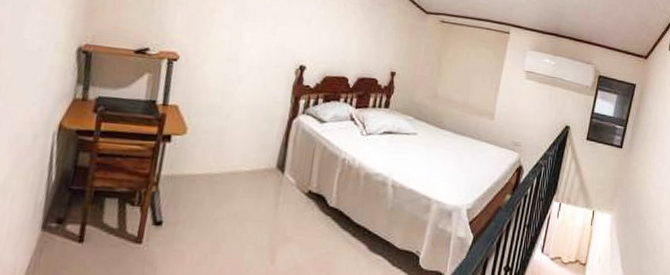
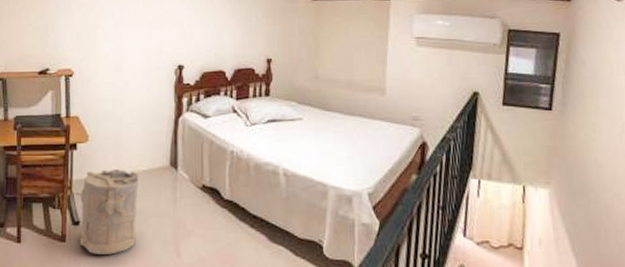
laundry hamper: none [159,166,241,259] -> present [73,169,140,255]

